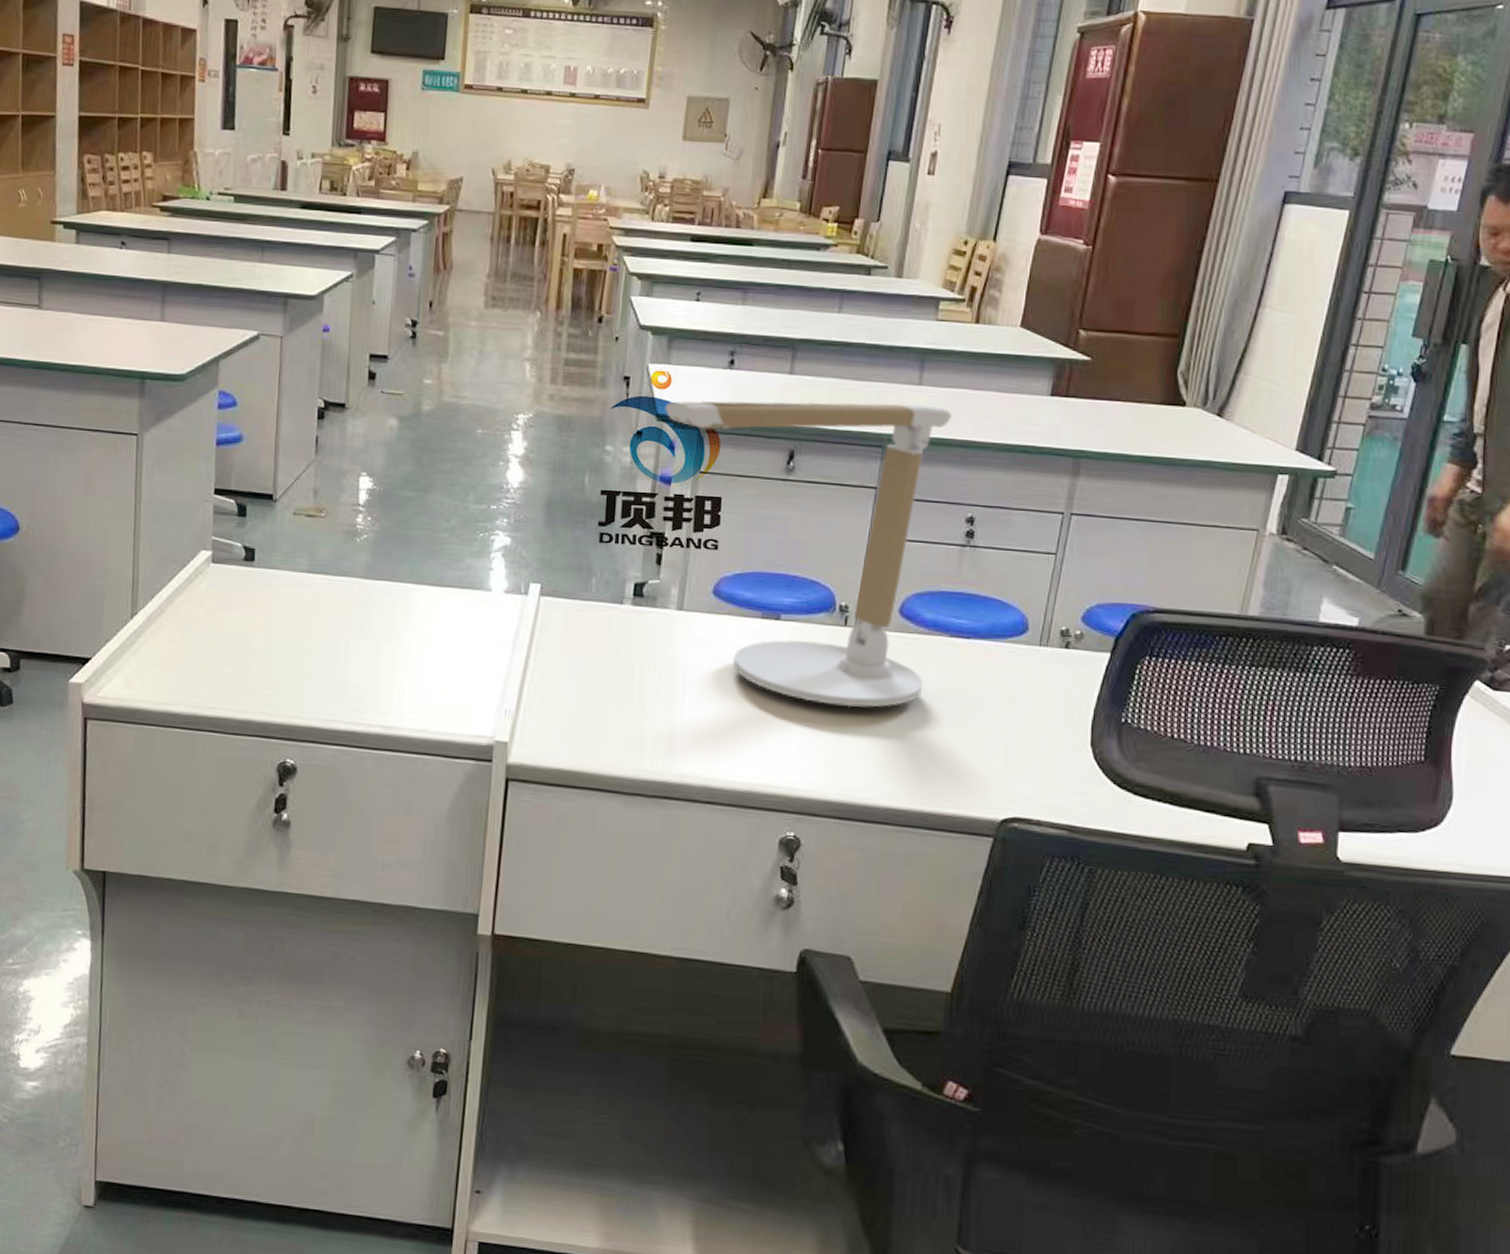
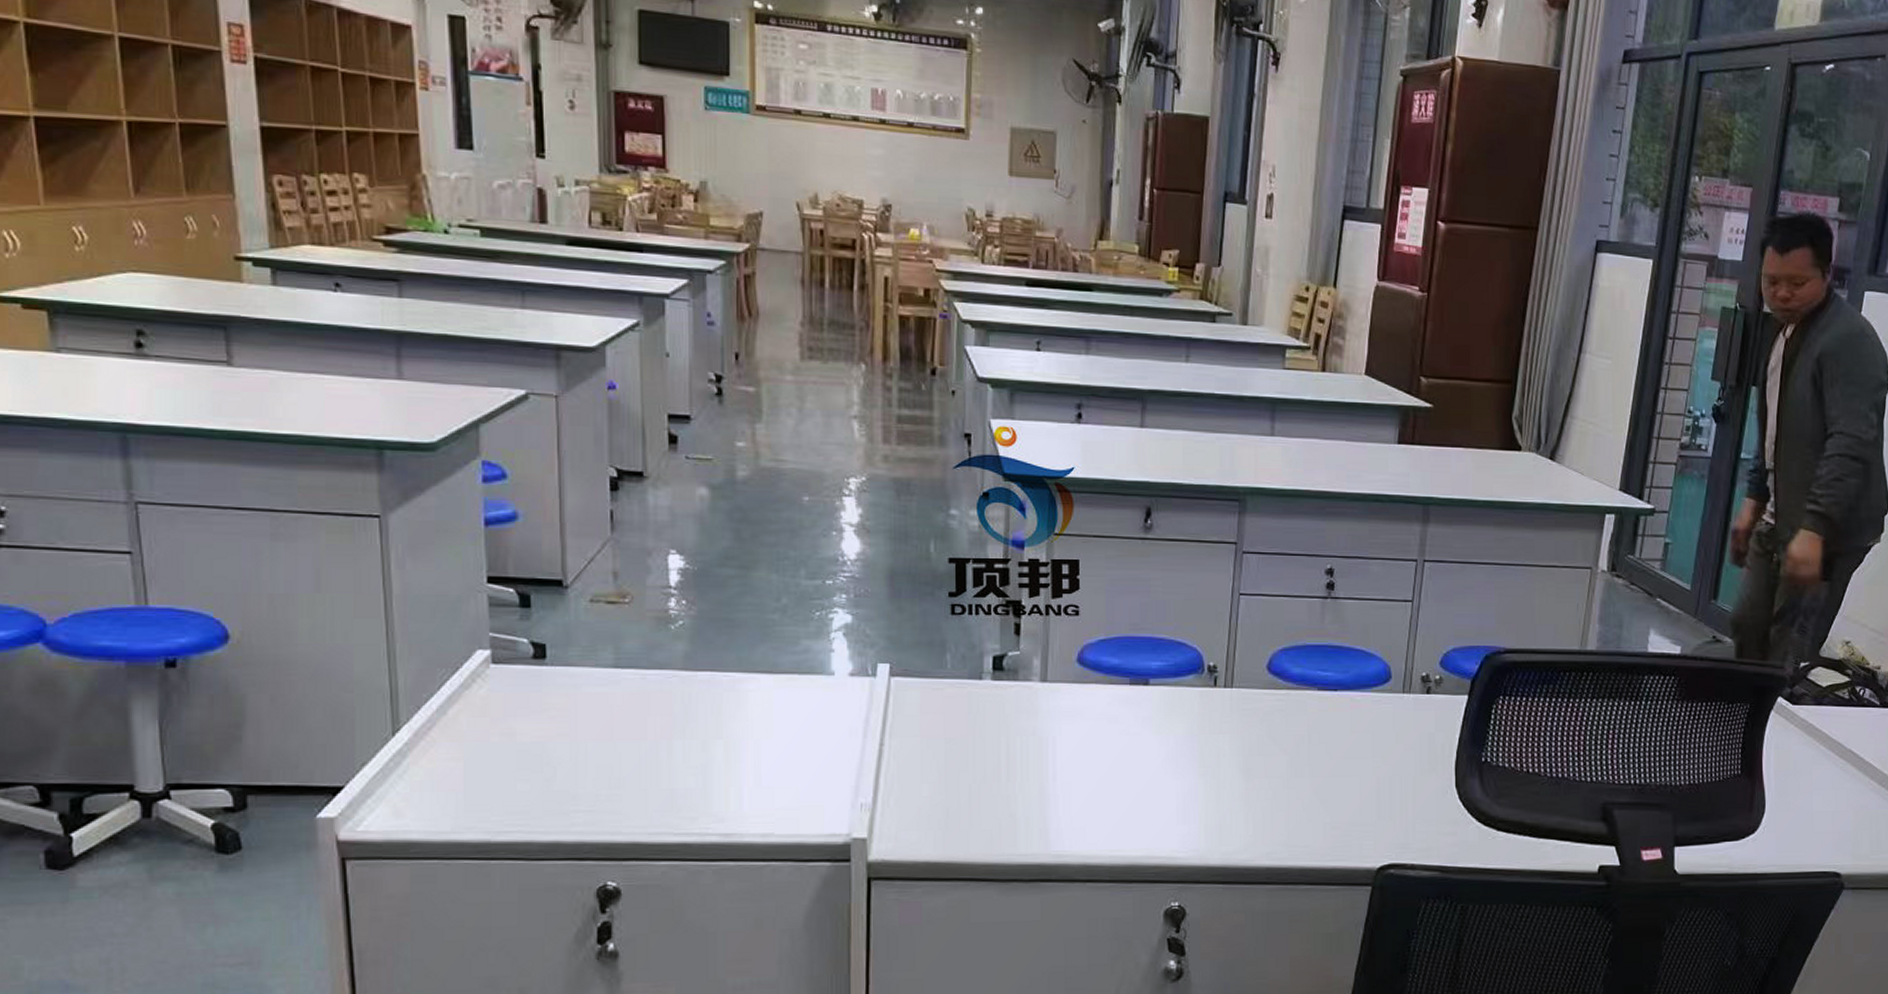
desk lamp: present [665,400,951,707] -> none [1012,454,1305,769]

